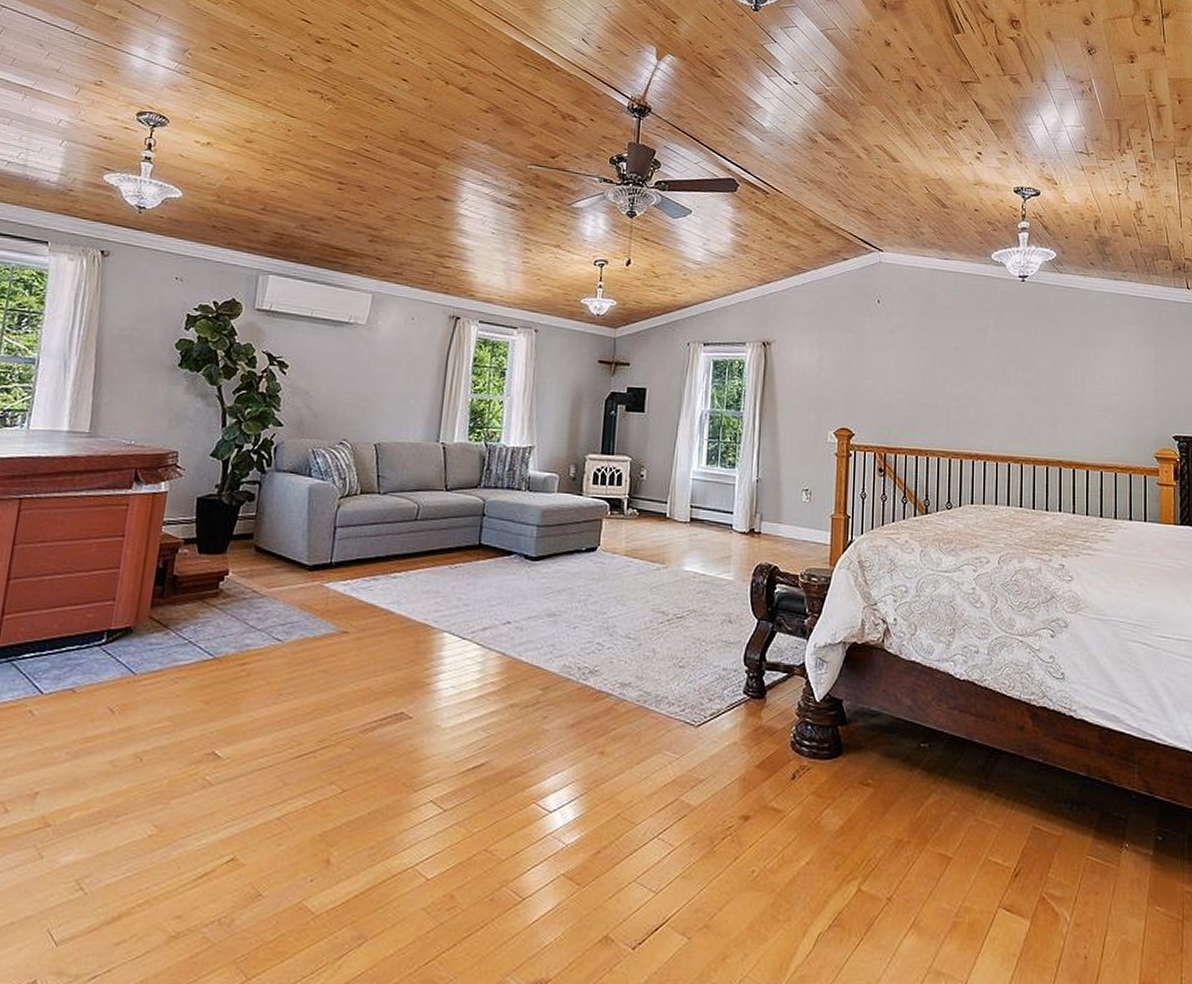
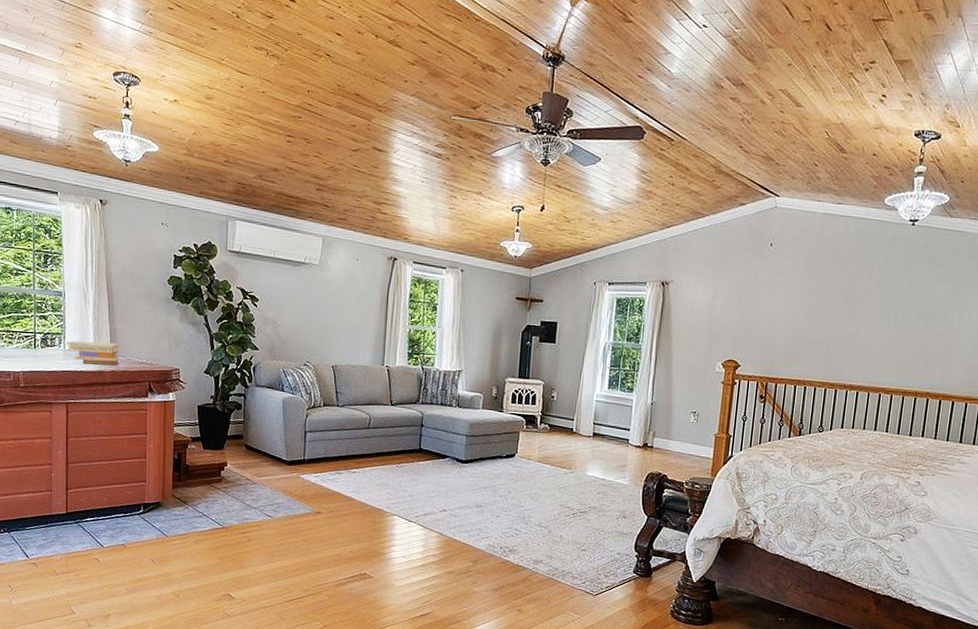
books: none [30,418,103,450] -> present [65,340,120,366]

